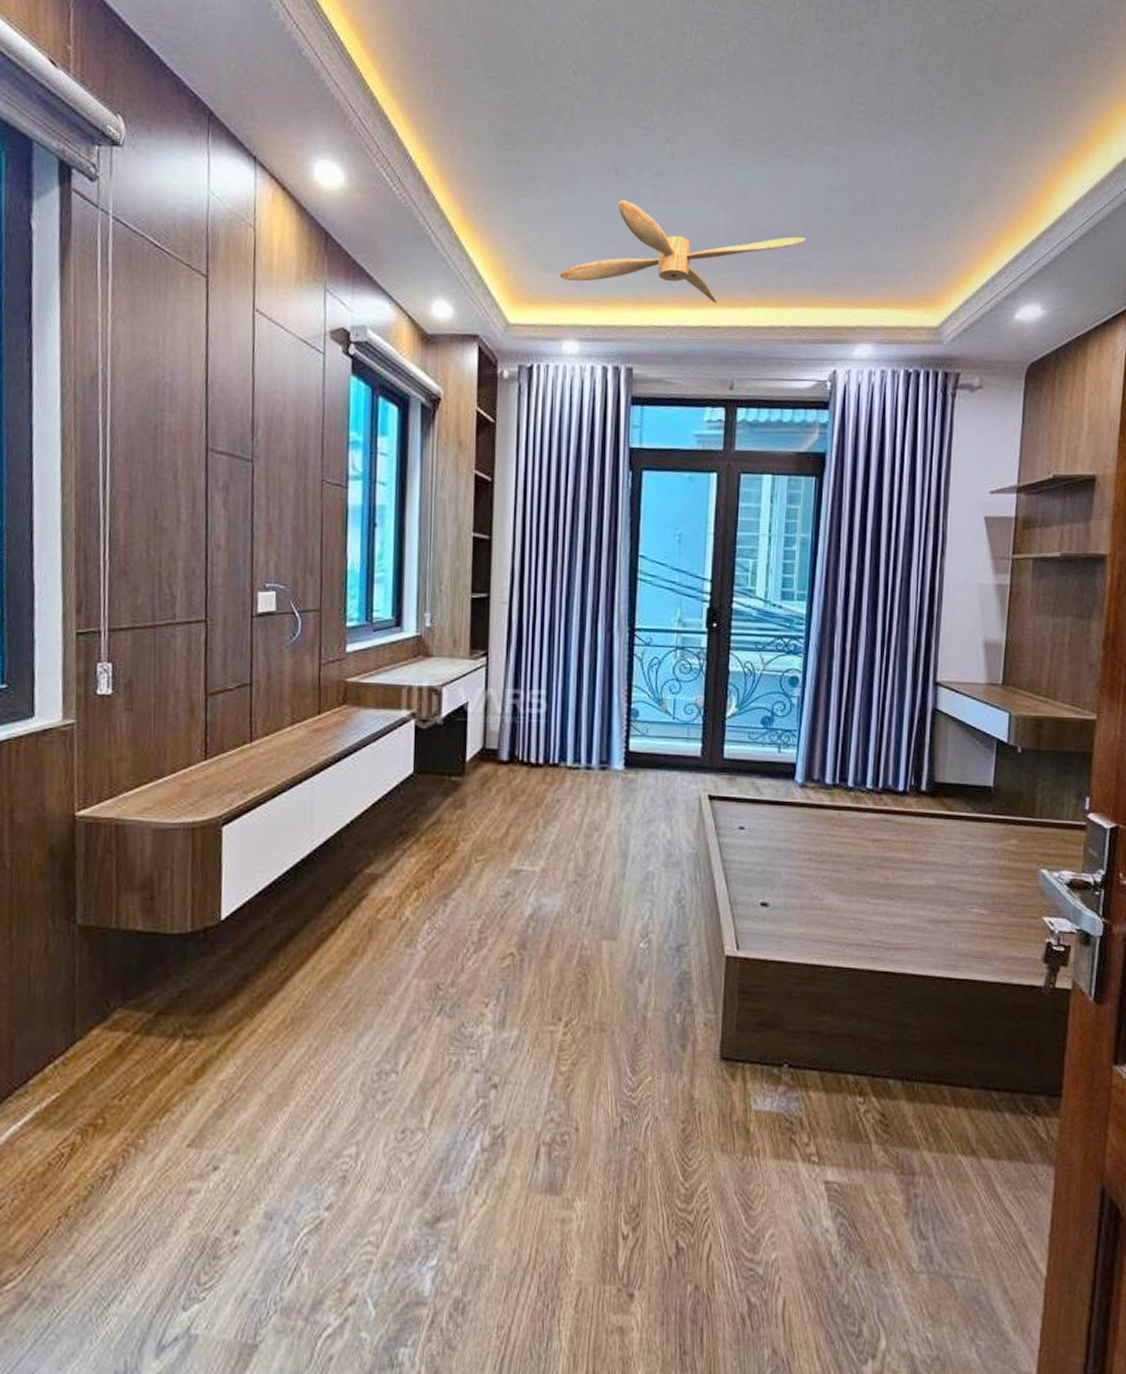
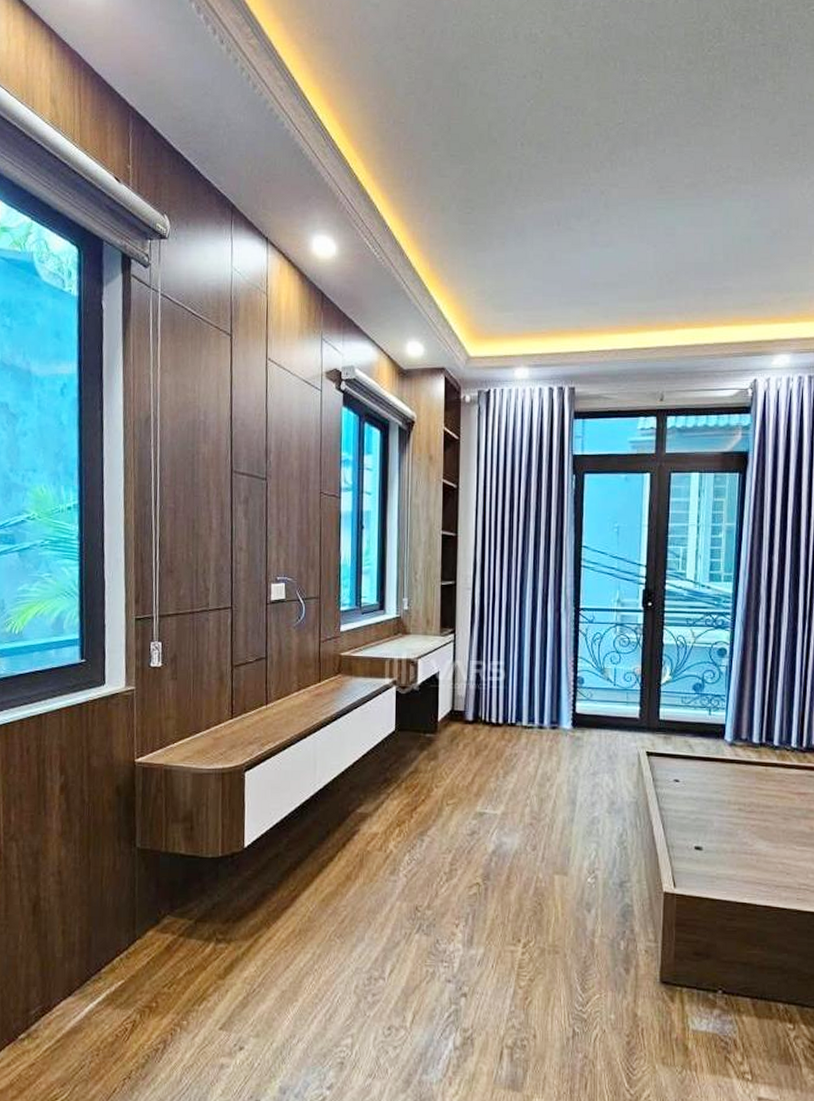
ceiling fan: present [559,200,807,304] -> none [511,247,728,328]

